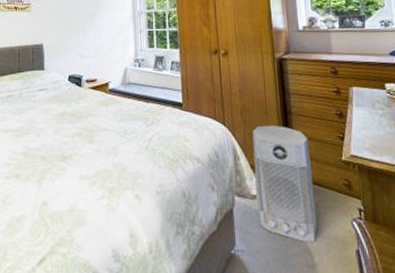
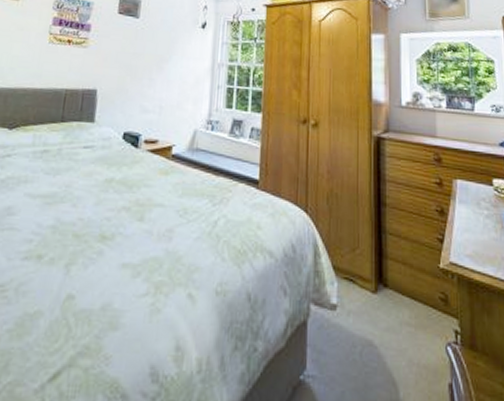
air purifier: present [252,125,317,243] -> none [336,216,406,371]

